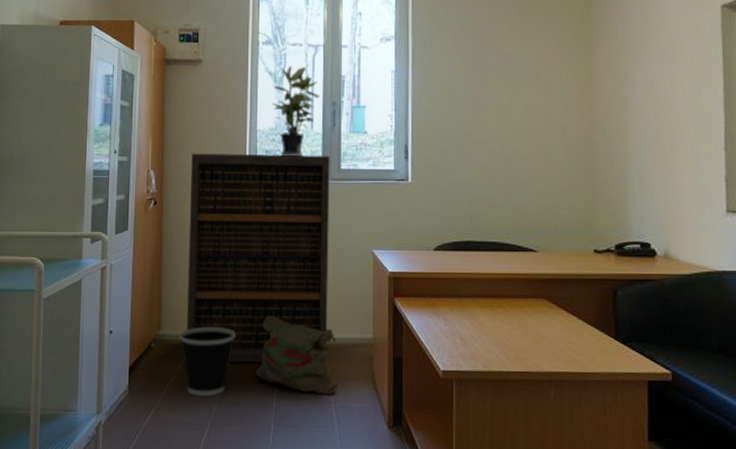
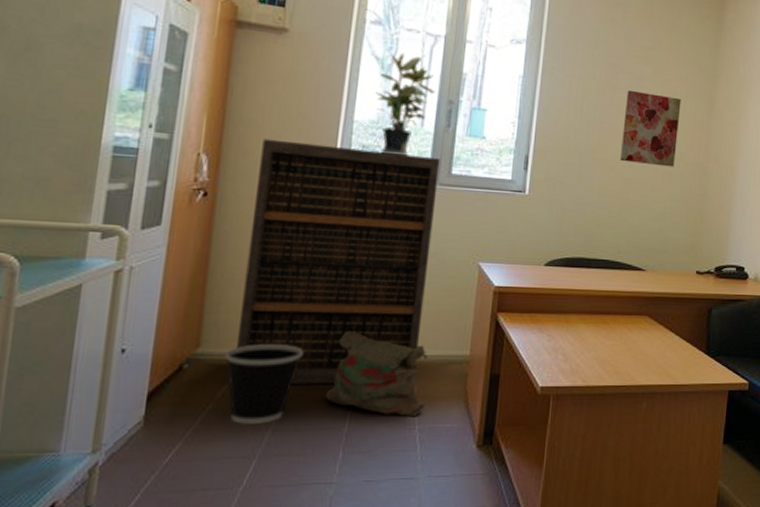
wall art: none [497,69,557,142] -> present [619,90,681,167]

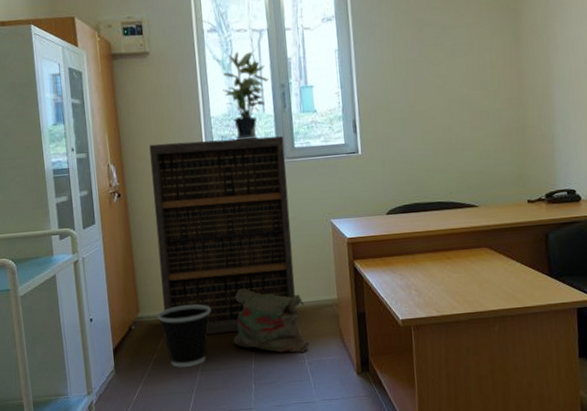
wall art: present [619,90,681,167] -> none [433,38,490,110]

